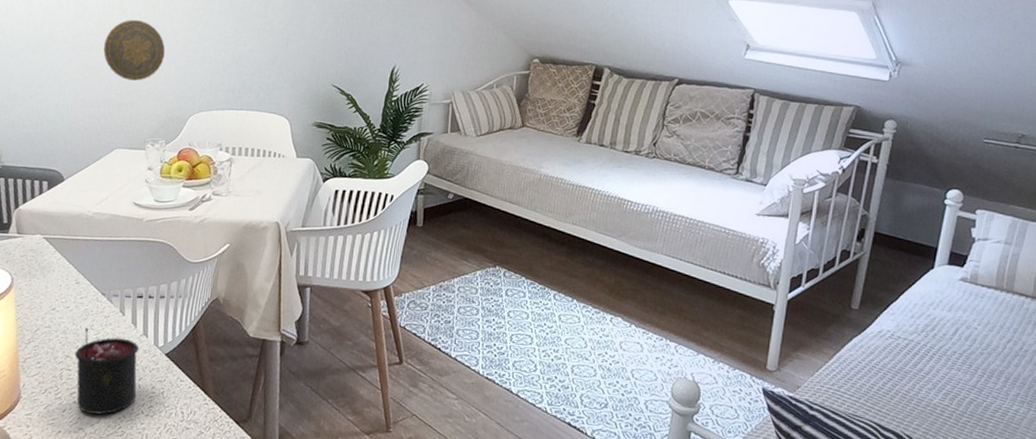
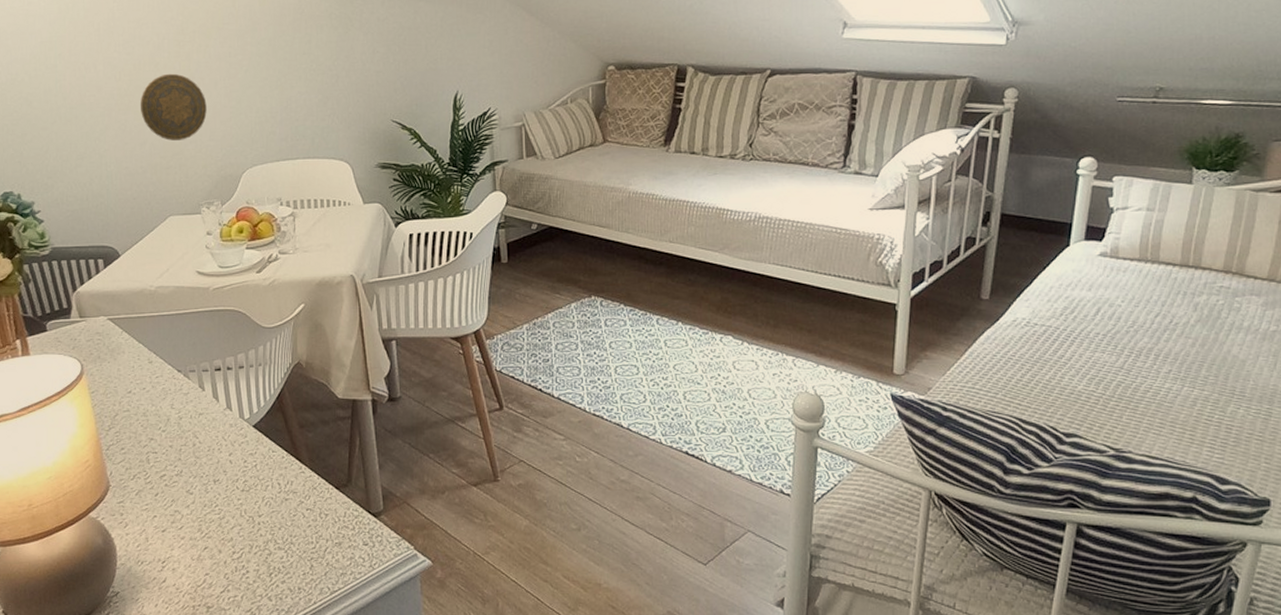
candle: present [74,328,139,415] -> none [158,408,229,495]

